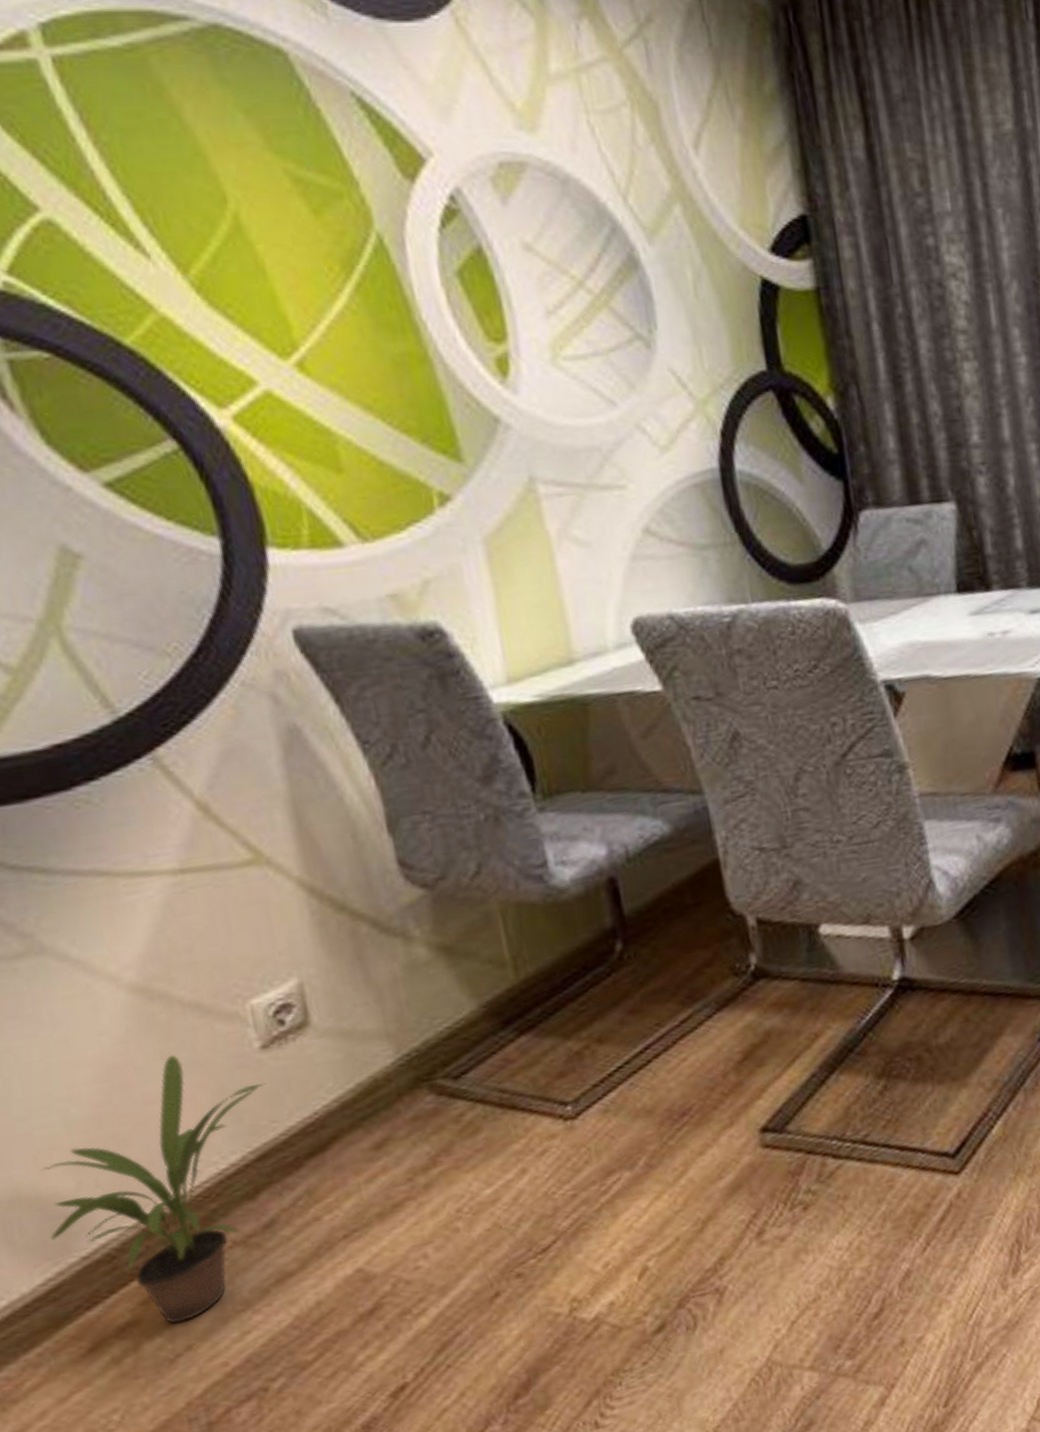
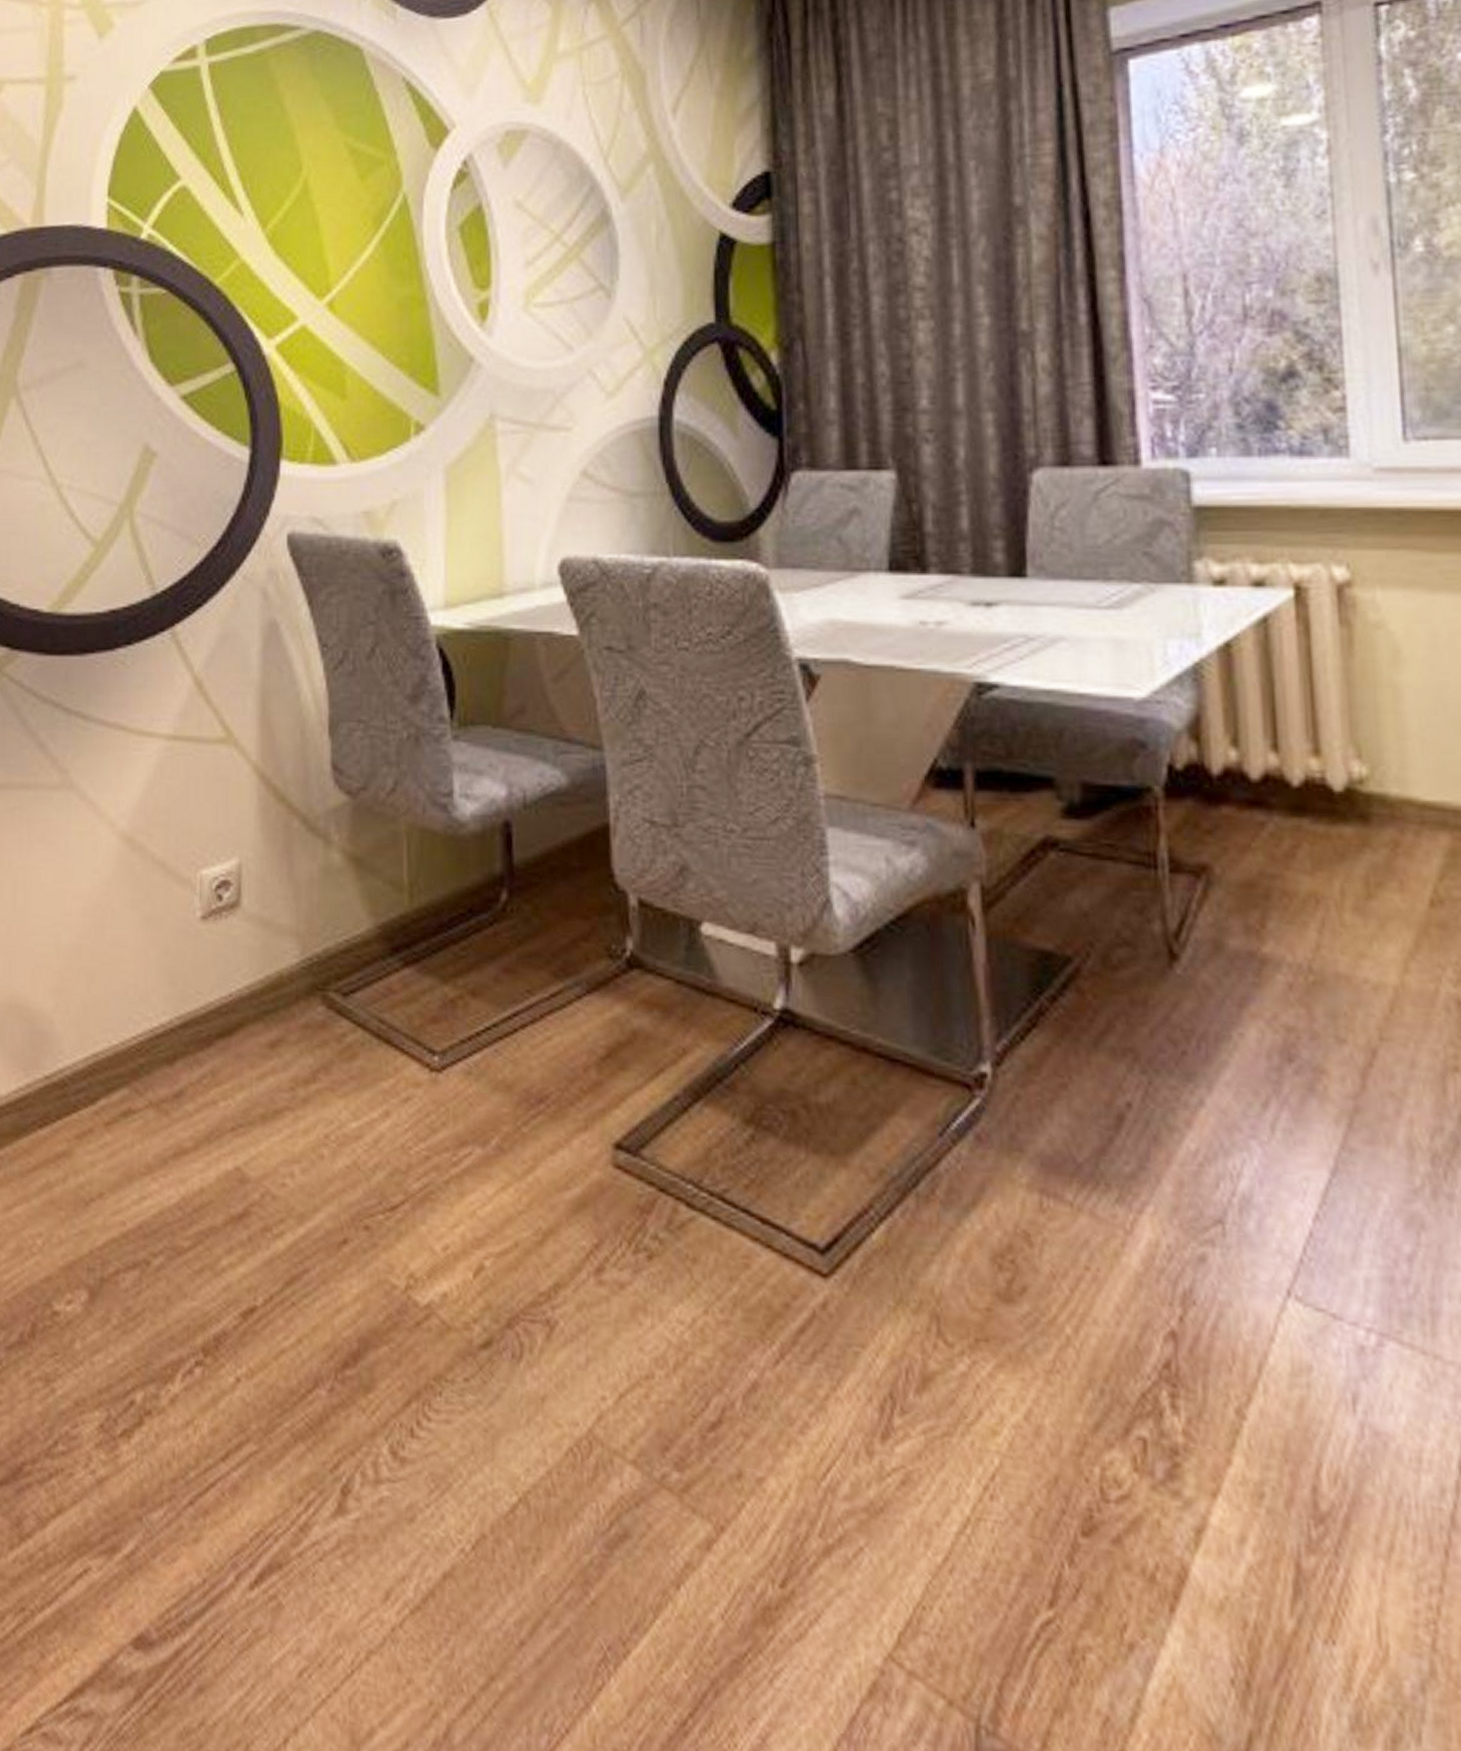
potted plant: present [42,1055,266,1324] -> none [29,905,199,1168]

